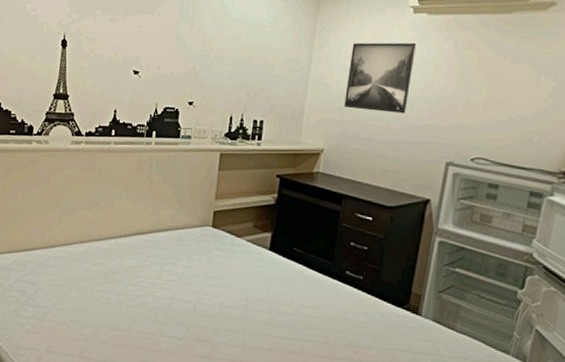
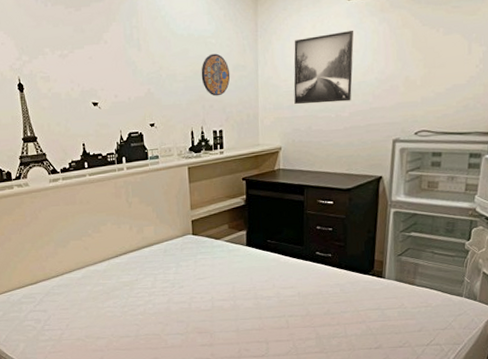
manhole cover: none [250,42,282,86] -> present [201,53,231,96]

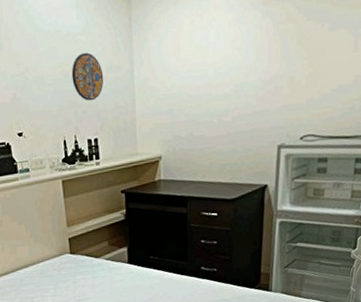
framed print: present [293,30,354,105] -> none [171,25,236,109]

